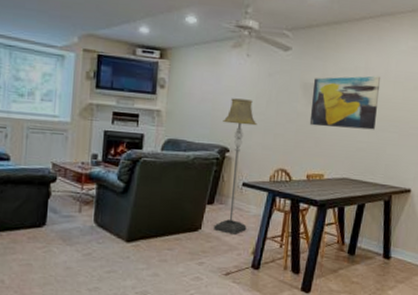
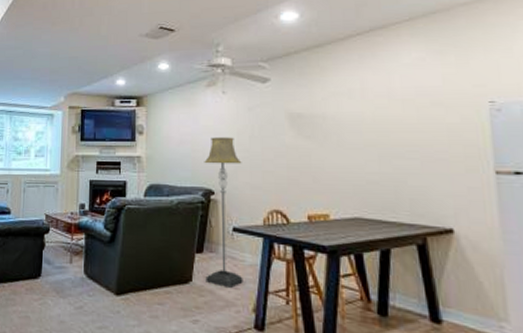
wall art: present [309,76,381,130] -> none [300,96,386,159]

